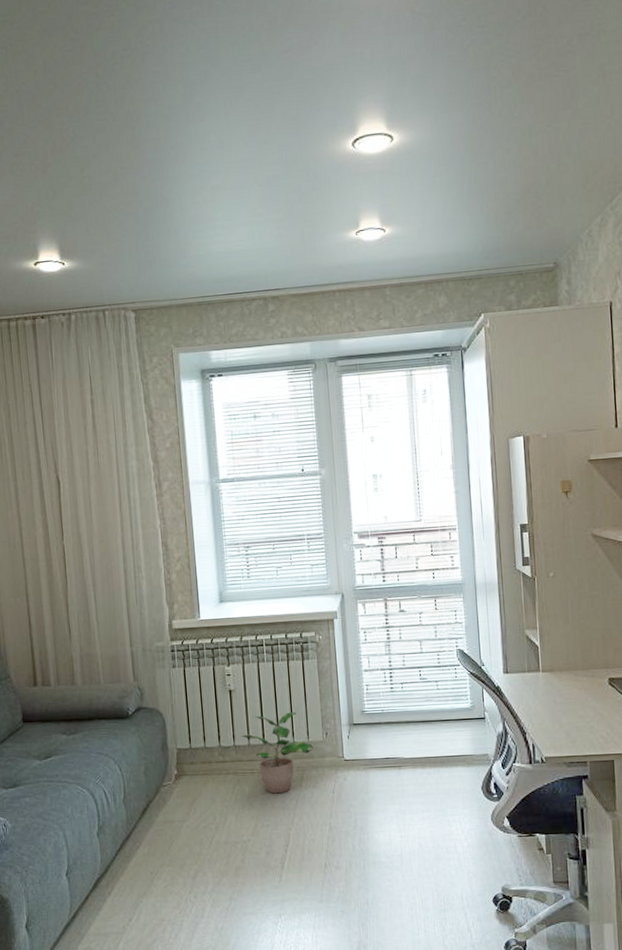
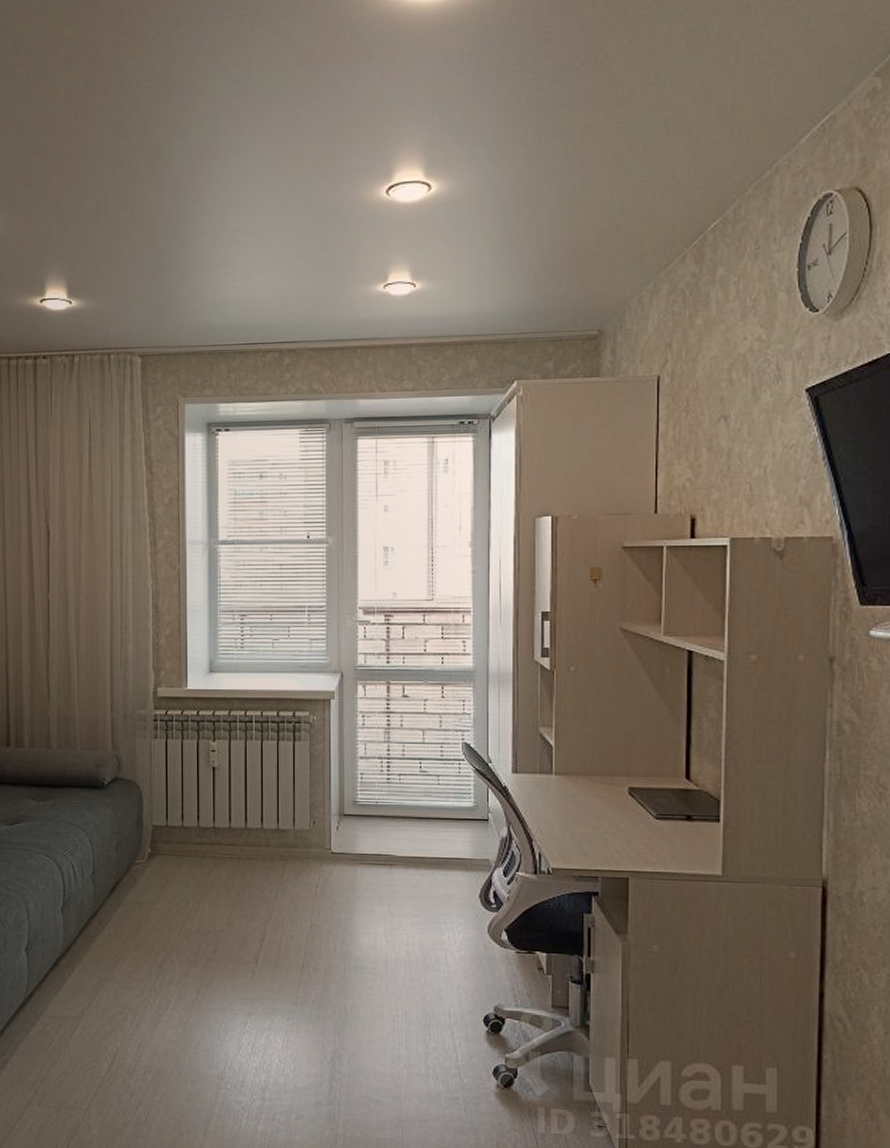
potted plant: present [241,712,314,794] -> none [222,796,299,883]

